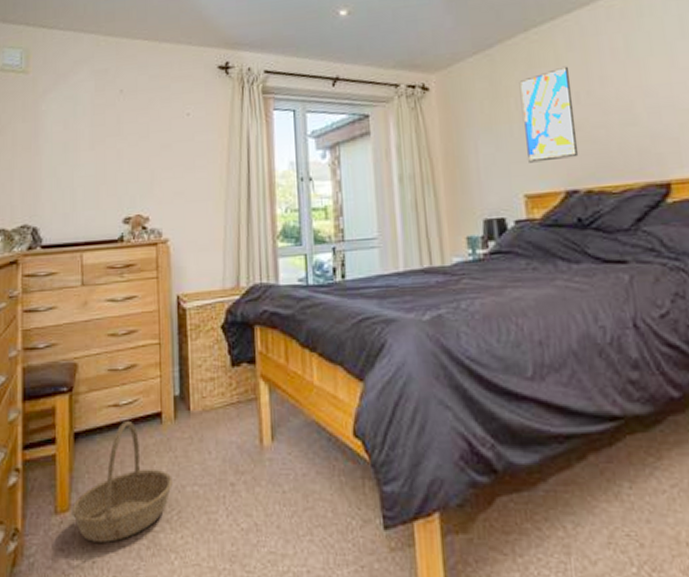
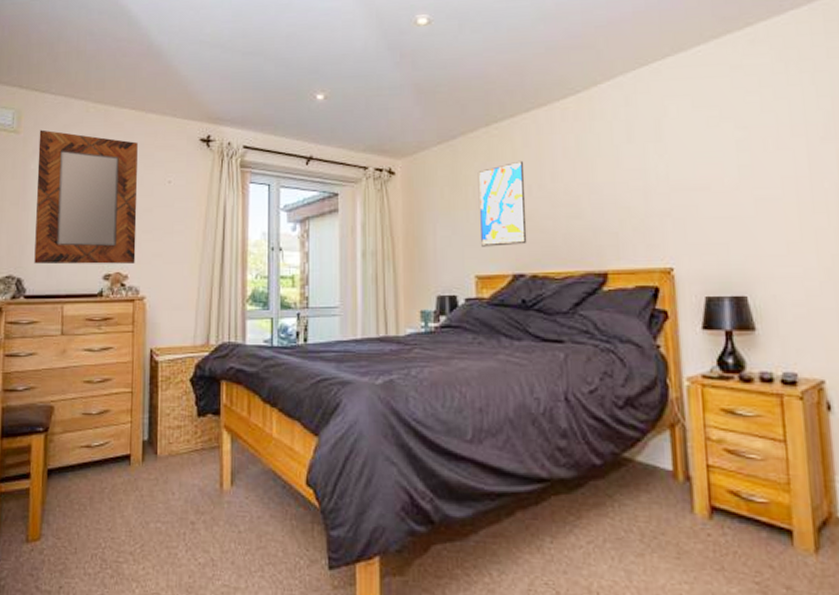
home mirror: none [49,68,156,211] -> present [34,129,138,264]
basket: present [71,420,173,542] -> none [42,460,137,570]

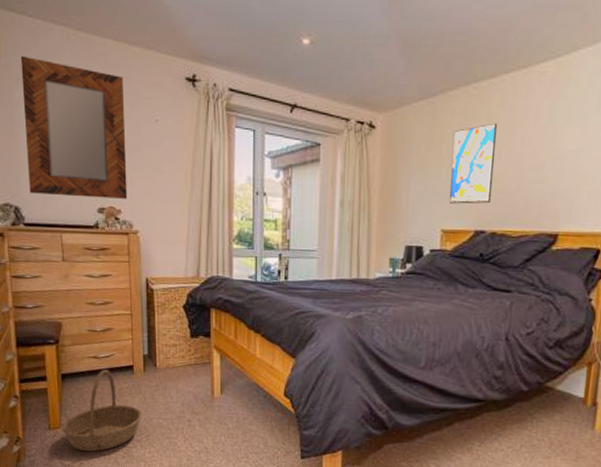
basket: none [42,460,137,570] -> present [62,369,142,452]

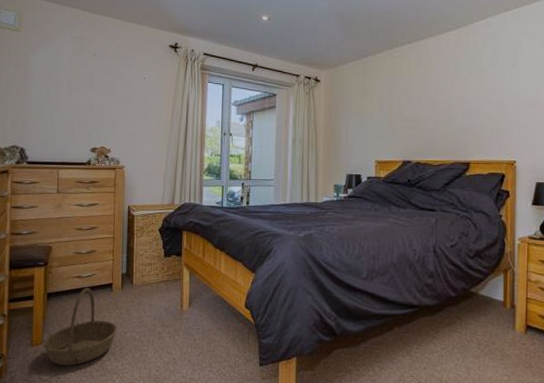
home mirror: present [20,55,128,199] -> none [34,30,119,140]
wall art: present [450,123,498,204] -> none [381,77,416,140]

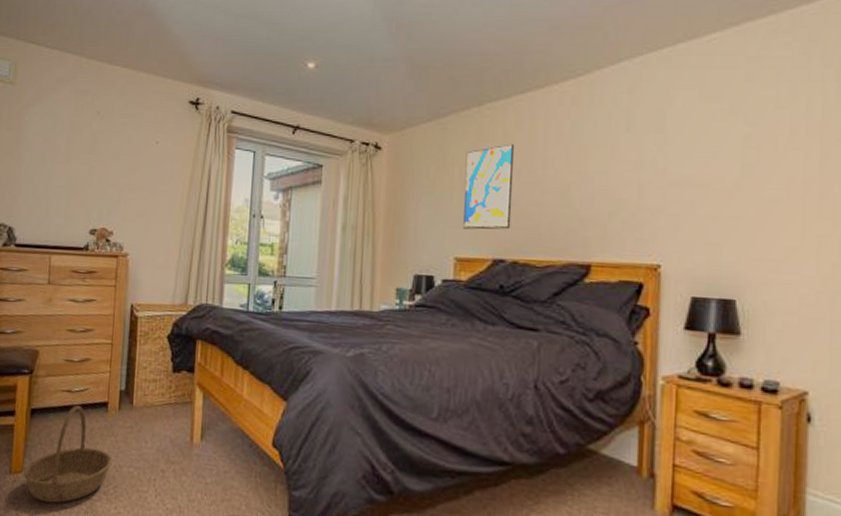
wall art: none [381,77,416,140] -> present [463,143,515,230]

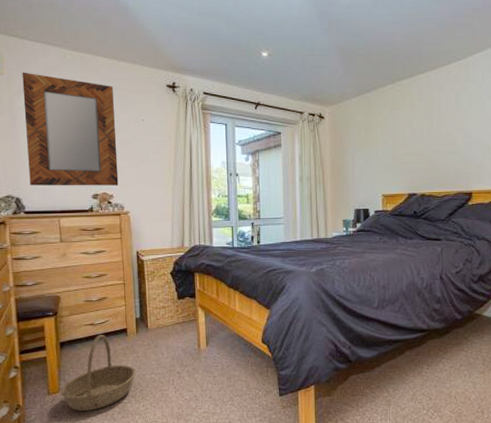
home mirror: none [25,82,128,221] -> present [22,72,119,186]
wall art: present [463,143,515,230] -> none [386,110,419,174]

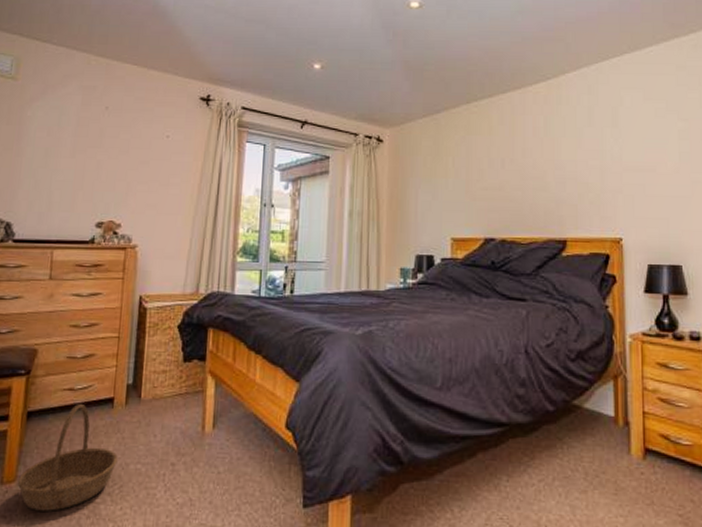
home mirror: present [22,72,119,186] -> none [25,78,138,213]

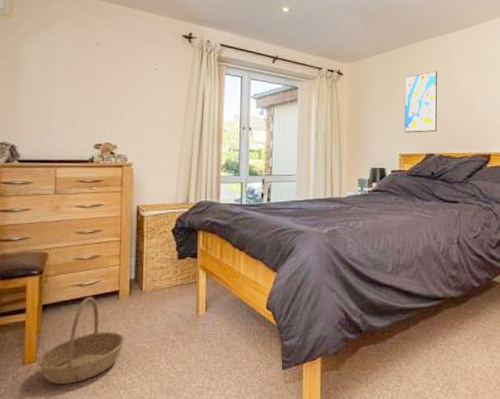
wall art: none [458,136,499,213] -> present [405,71,438,133]

